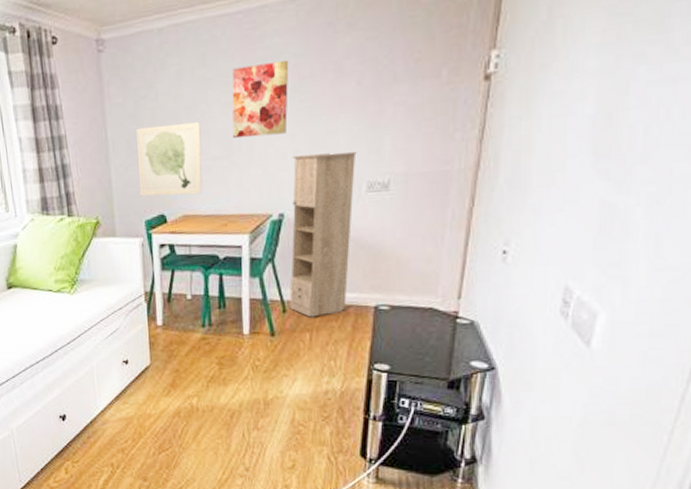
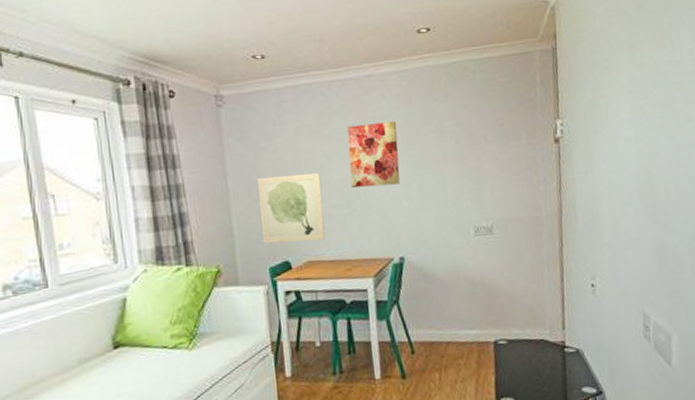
storage cabinet: present [289,151,357,318] -> none [407,200,469,357]

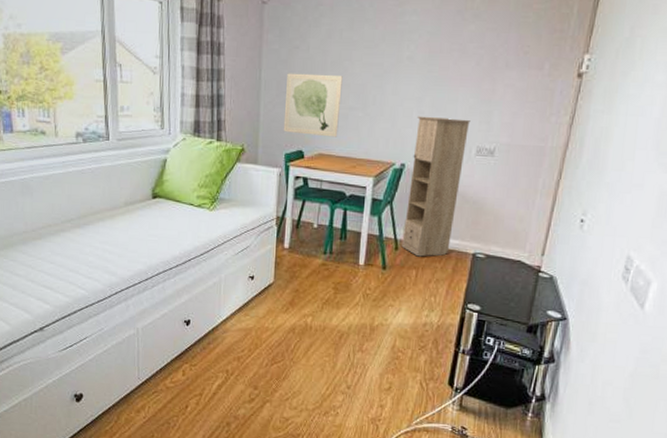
wall art: present [347,122,400,188] -> none [369,35,423,96]
storage cabinet: none [407,200,469,357] -> present [402,116,471,257]

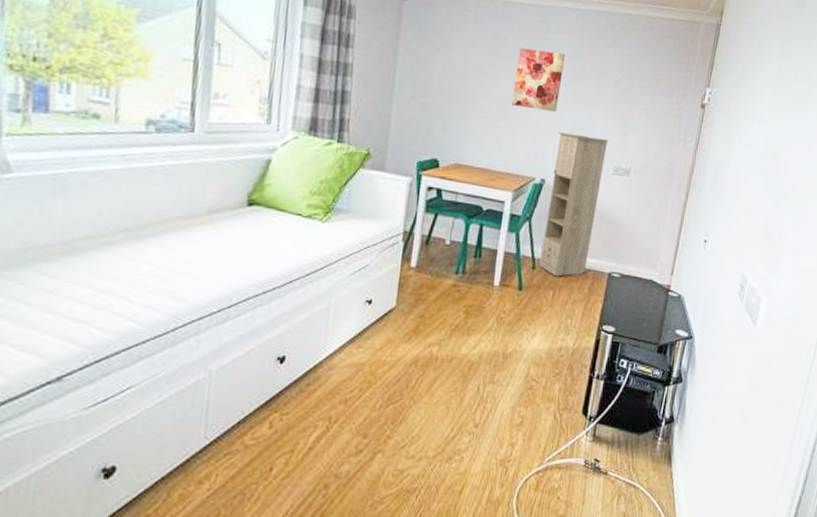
wall art: present [283,73,343,137] -> none [417,75,485,148]
wall art: none [369,35,423,96] -> present [511,47,566,112]

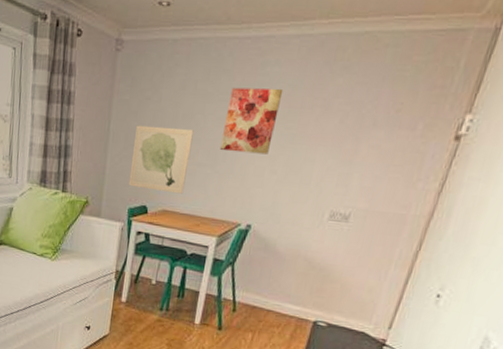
wall art: none [417,75,485,148] -> present [128,125,194,194]
storage cabinet: present [539,131,609,277] -> none [240,175,327,321]

